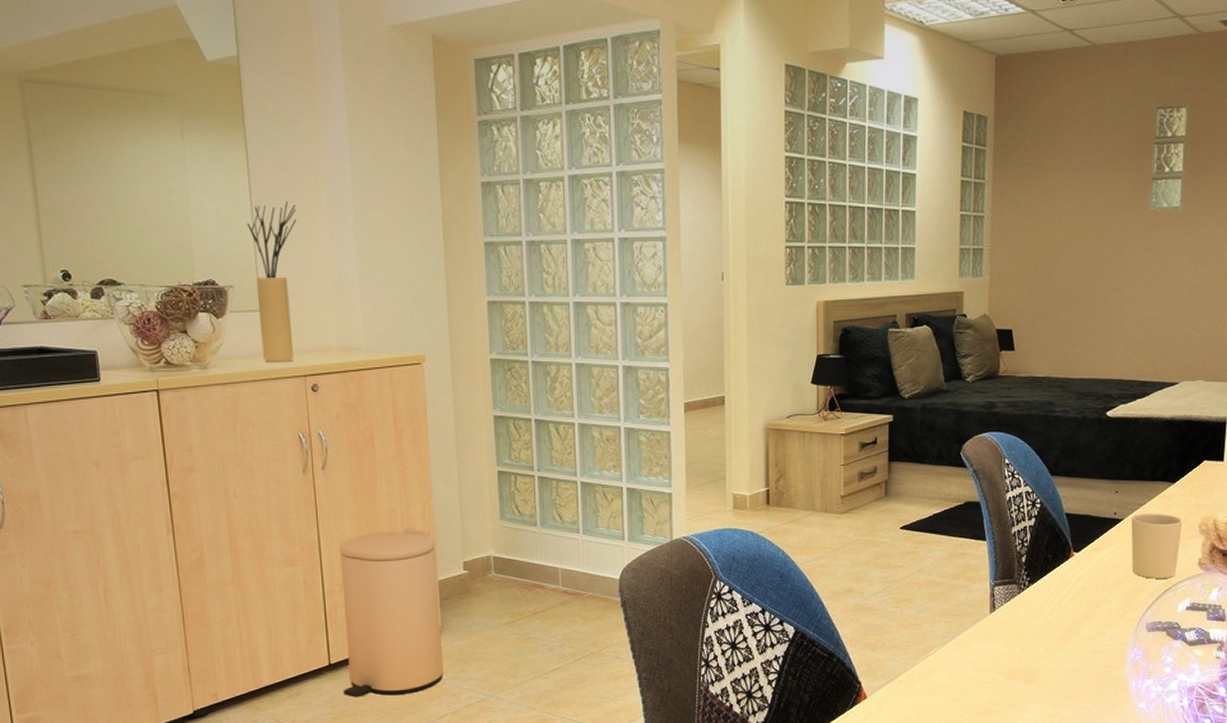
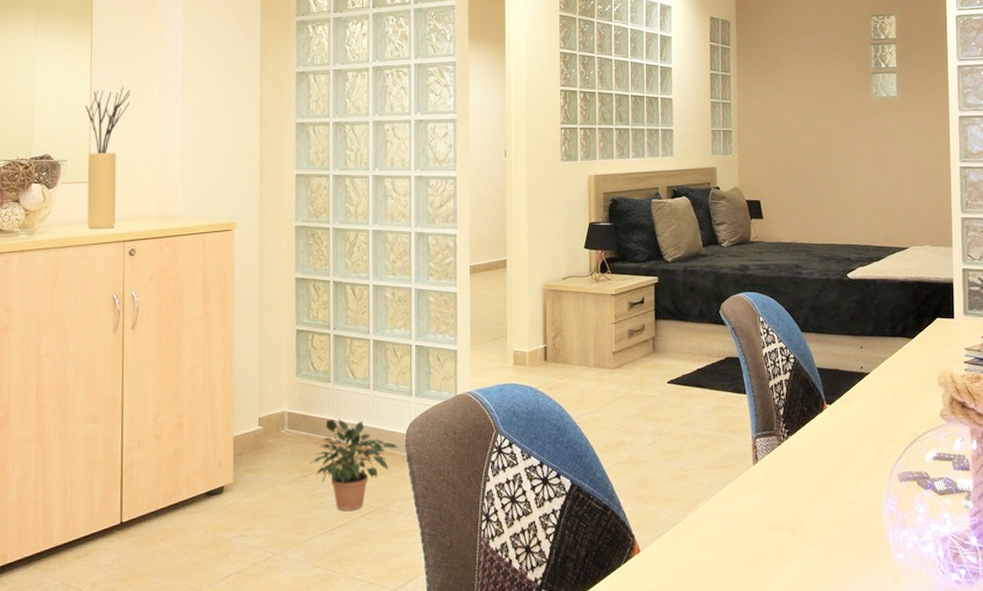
pedal bin: present [338,527,444,698] -> none [131,384,234,557]
potted plant: none [519,562,613,656] -> present [309,417,399,512]
mug: present [1131,513,1183,579] -> none [877,367,923,430]

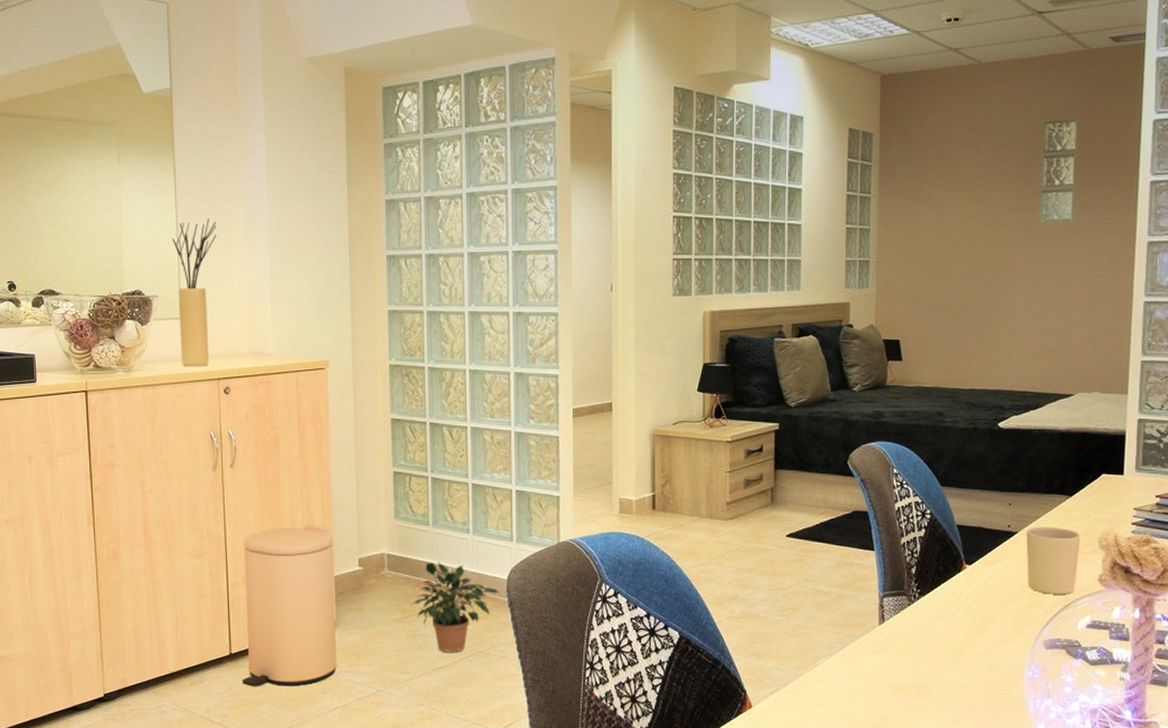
pedal bin: none [131,384,234,557] -> present [241,524,337,687]
mug: none [877,367,923,430] -> present [1026,526,1081,595]

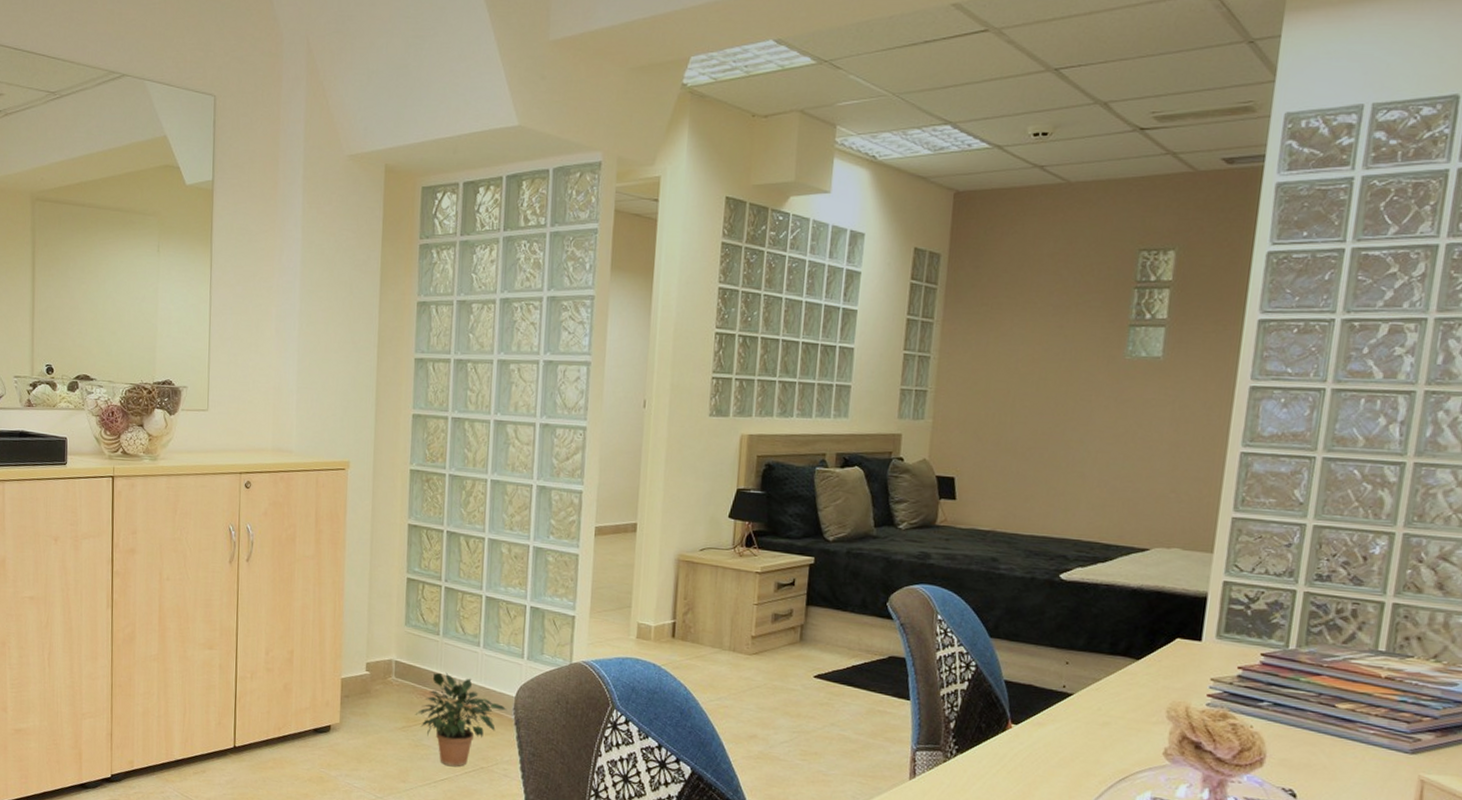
vase: present [172,219,217,367] -> none [204,312,249,459]
pedal bin: present [241,524,337,687] -> none [243,624,343,785]
mug: present [1026,526,1081,595] -> none [1080,689,1147,766]

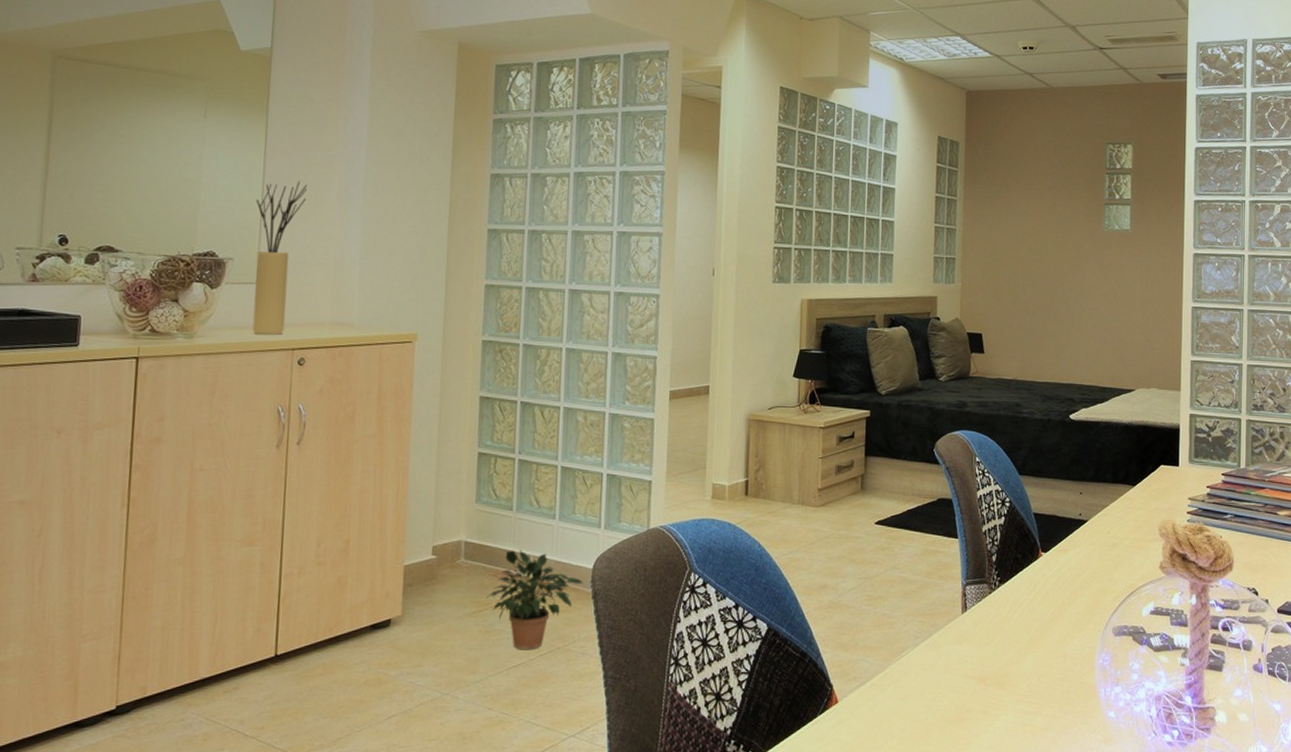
vase: none [204,312,249,459] -> present [252,181,308,336]

